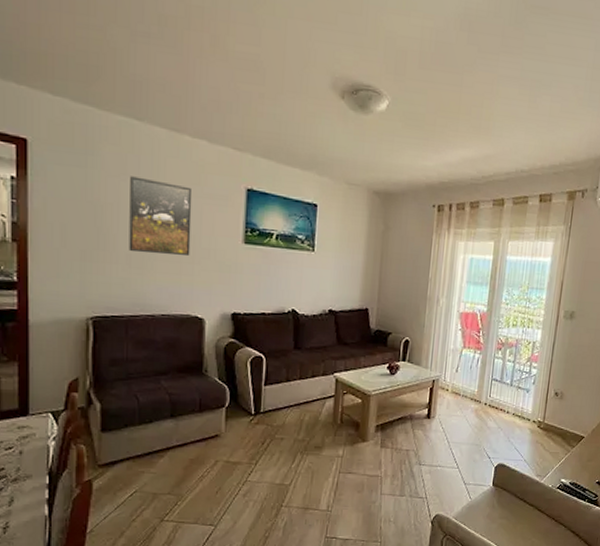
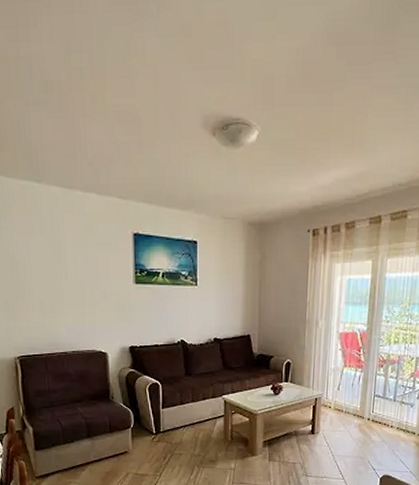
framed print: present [129,176,193,255] -> none [36,233,91,300]

